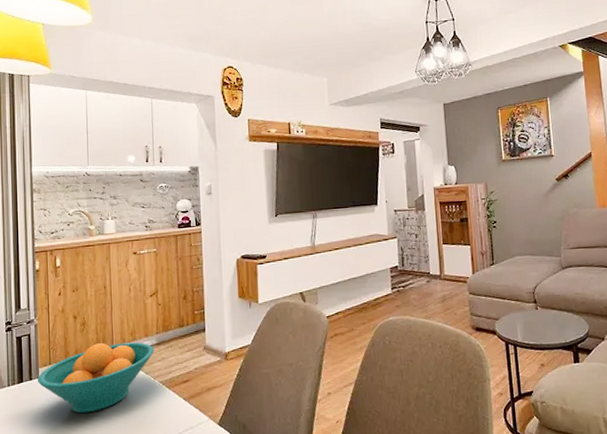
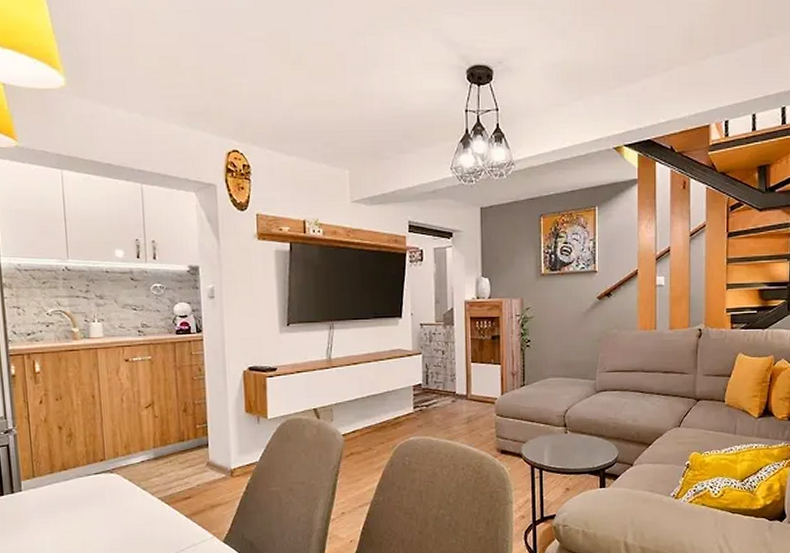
fruit bowl: present [37,342,154,414] -> none [19,456,152,529]

